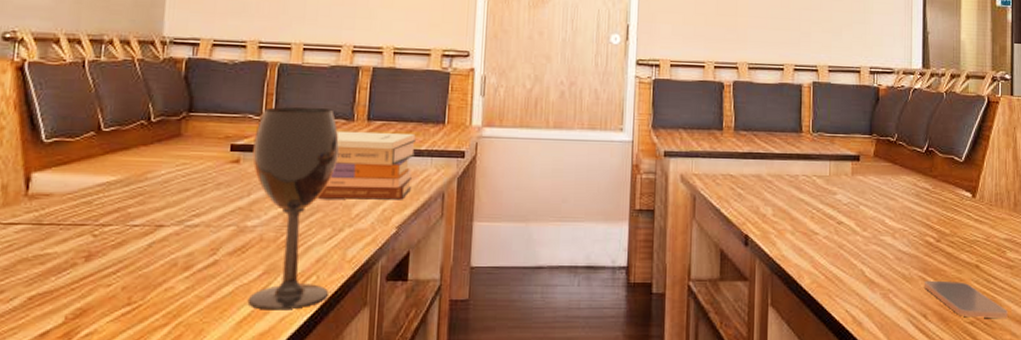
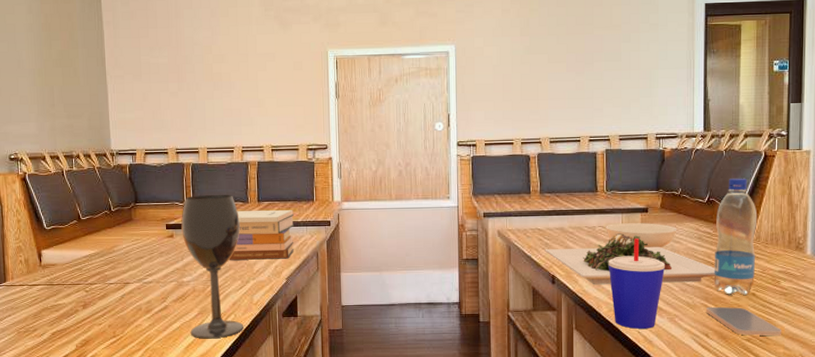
salad: none [737,185,934,249] -> present [545,233,715,284]
bowl: none [810,172,893,204] -> present [606,223,677,248]
beverage cup: none [812,191,879,306] -> present [608,238,666,329]
bottle: none [933,125,981,268] -> present [713,178,758,296]

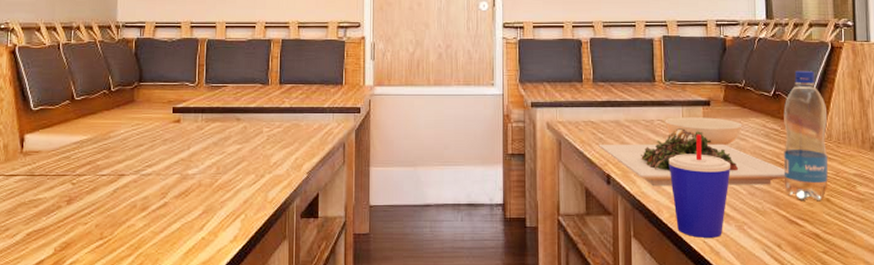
wine glass: present [181,194,243,339] -> none [190,74,259,243]
books: present [229,210,295,260] -> none [242,93,320,150]
smartphone: present [705,306,782,336] -> none [776,213,862,249]

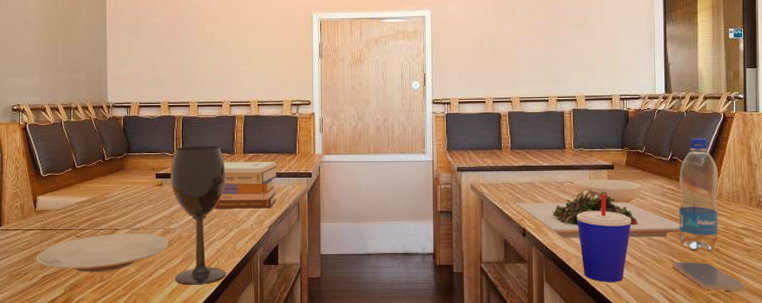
plate: none [20,180,187,228] -> present [36,233,169,272]
wine glass: none [190,74,259,243] -> present [170,145,227,285]
books: none [242,93,320,150] -> present [214,161,278,209]
smartphone: none [776,213,862,249] -> present [671,261,747,292]

